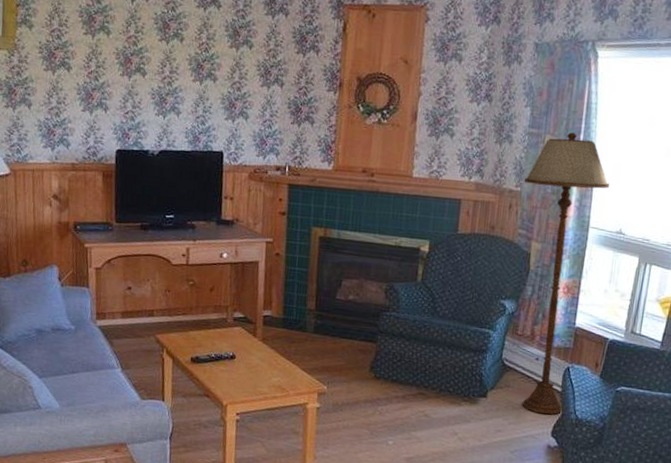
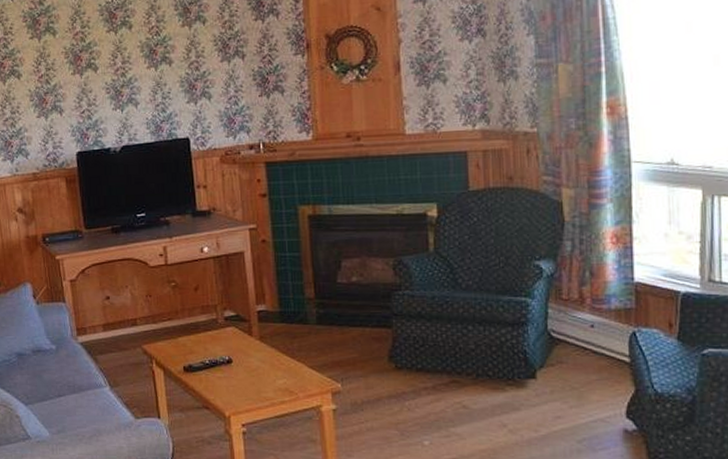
floor lamp: present [522,132,610,415] -> none [539,55,649,392]

